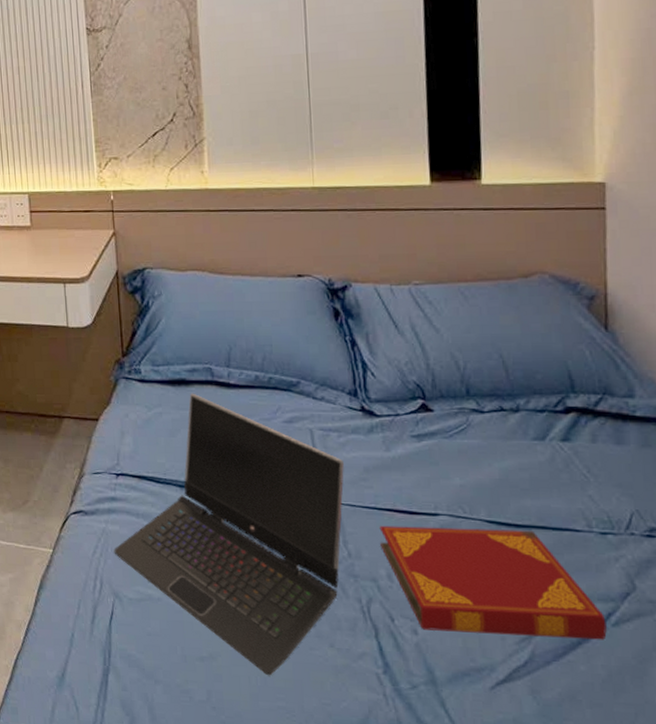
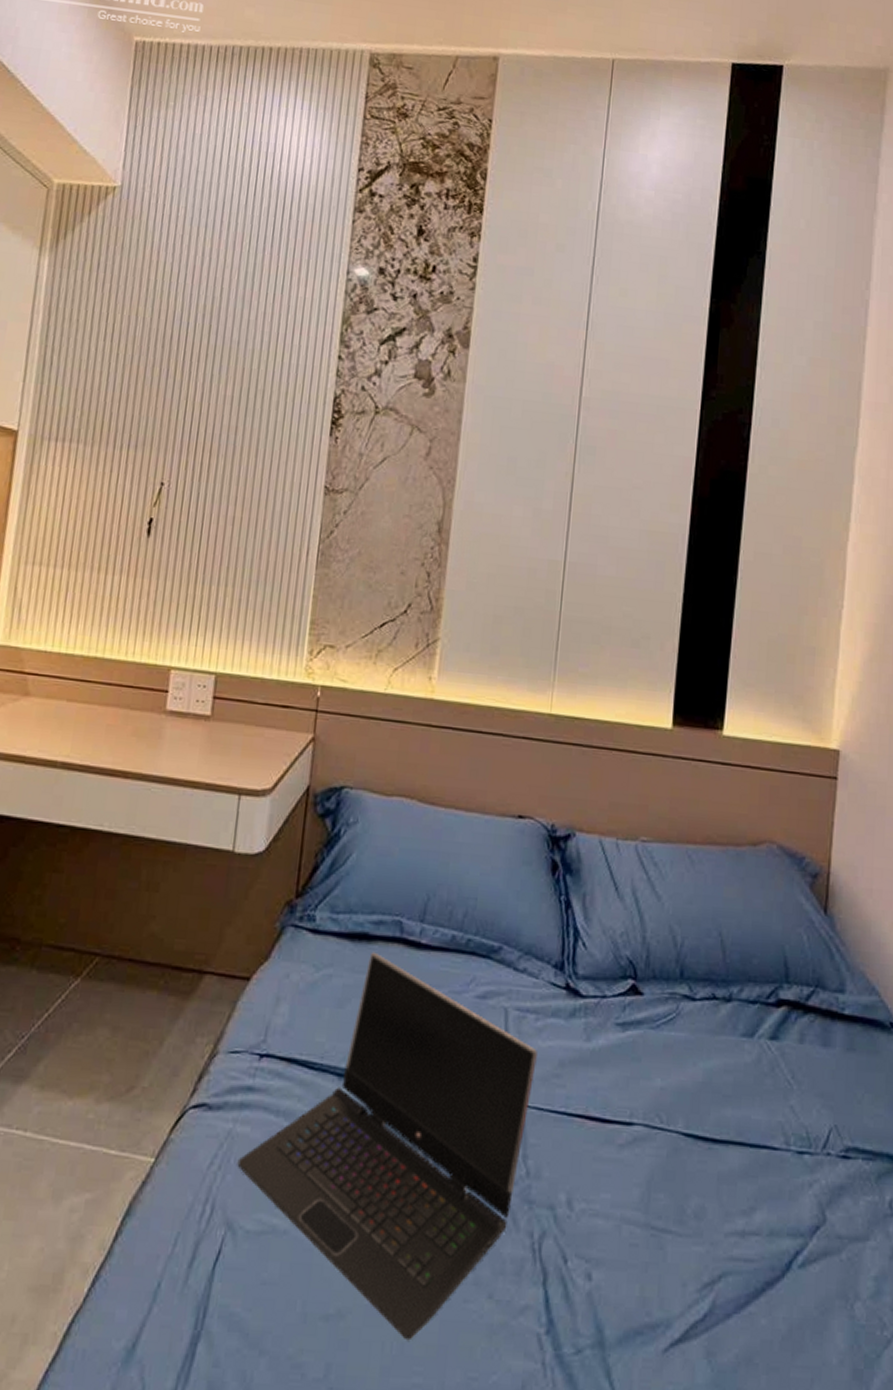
hardback book: present [379,525,607,640] -> none [564,1136,793,1286]

